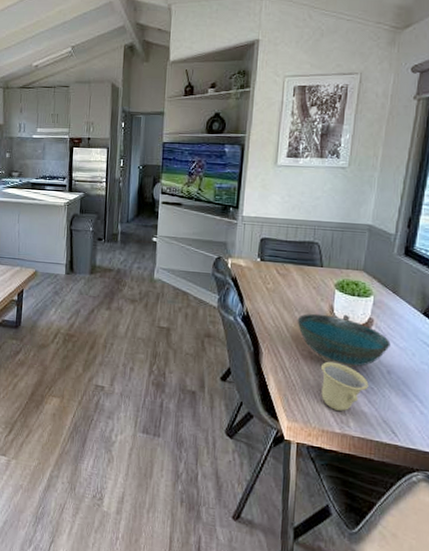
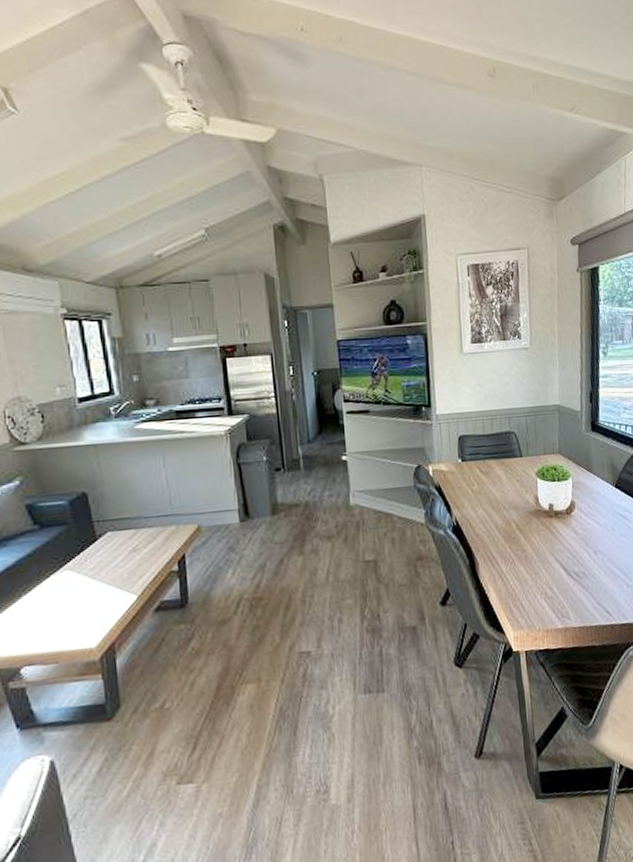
bowl: present [297,313,391,369] -> none [506,506,593,559]
cup: present [320,361,369,411] -> none [535,554,581,606]

